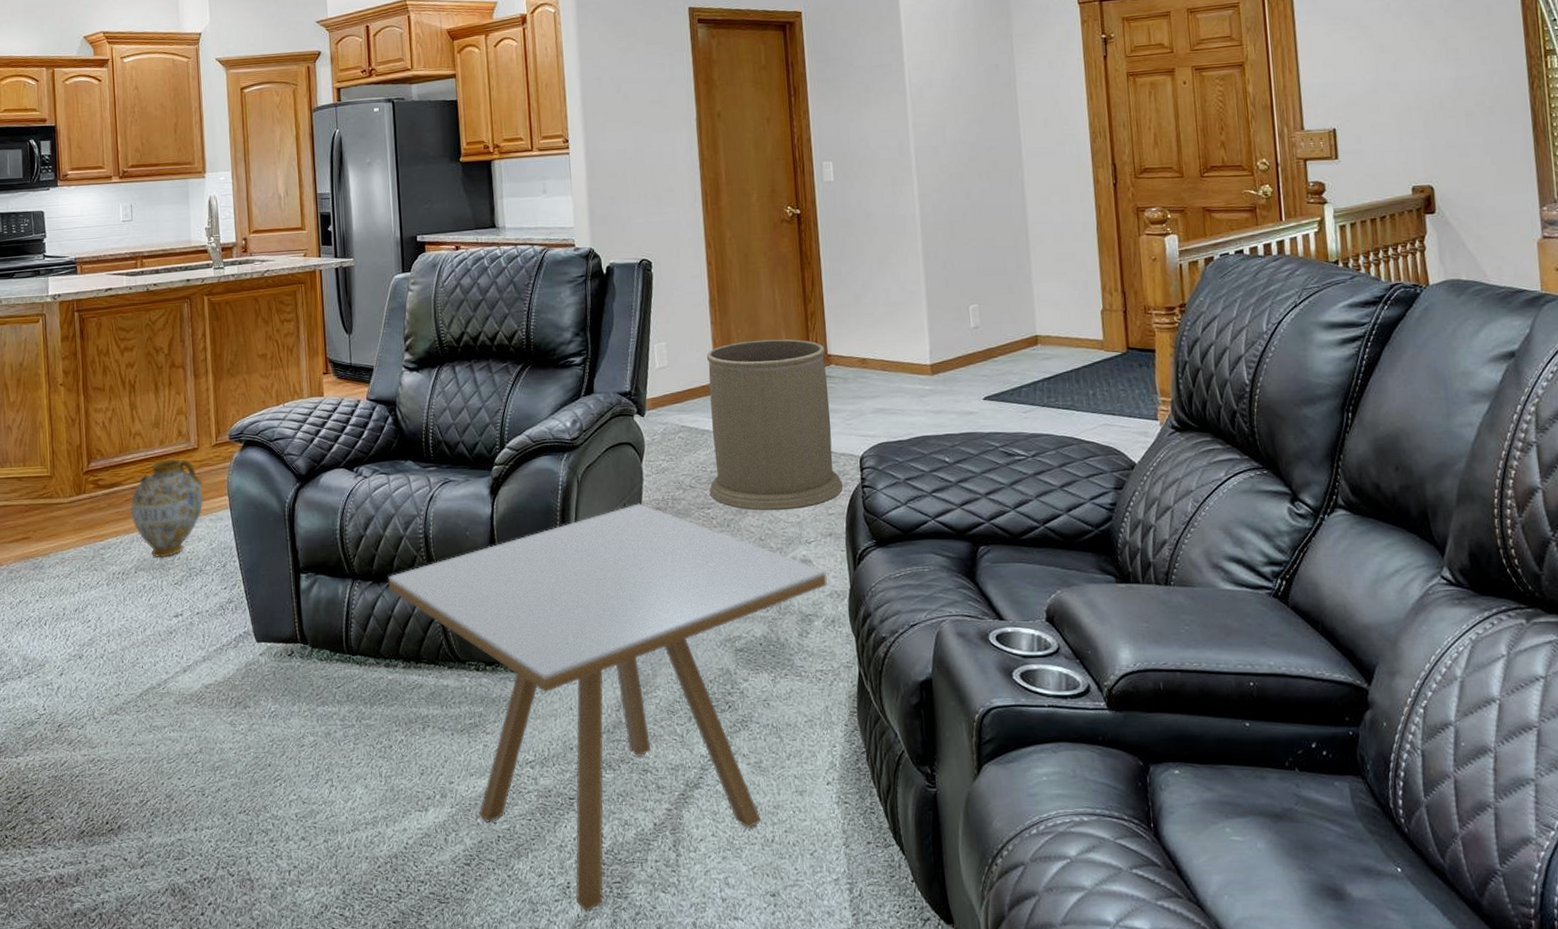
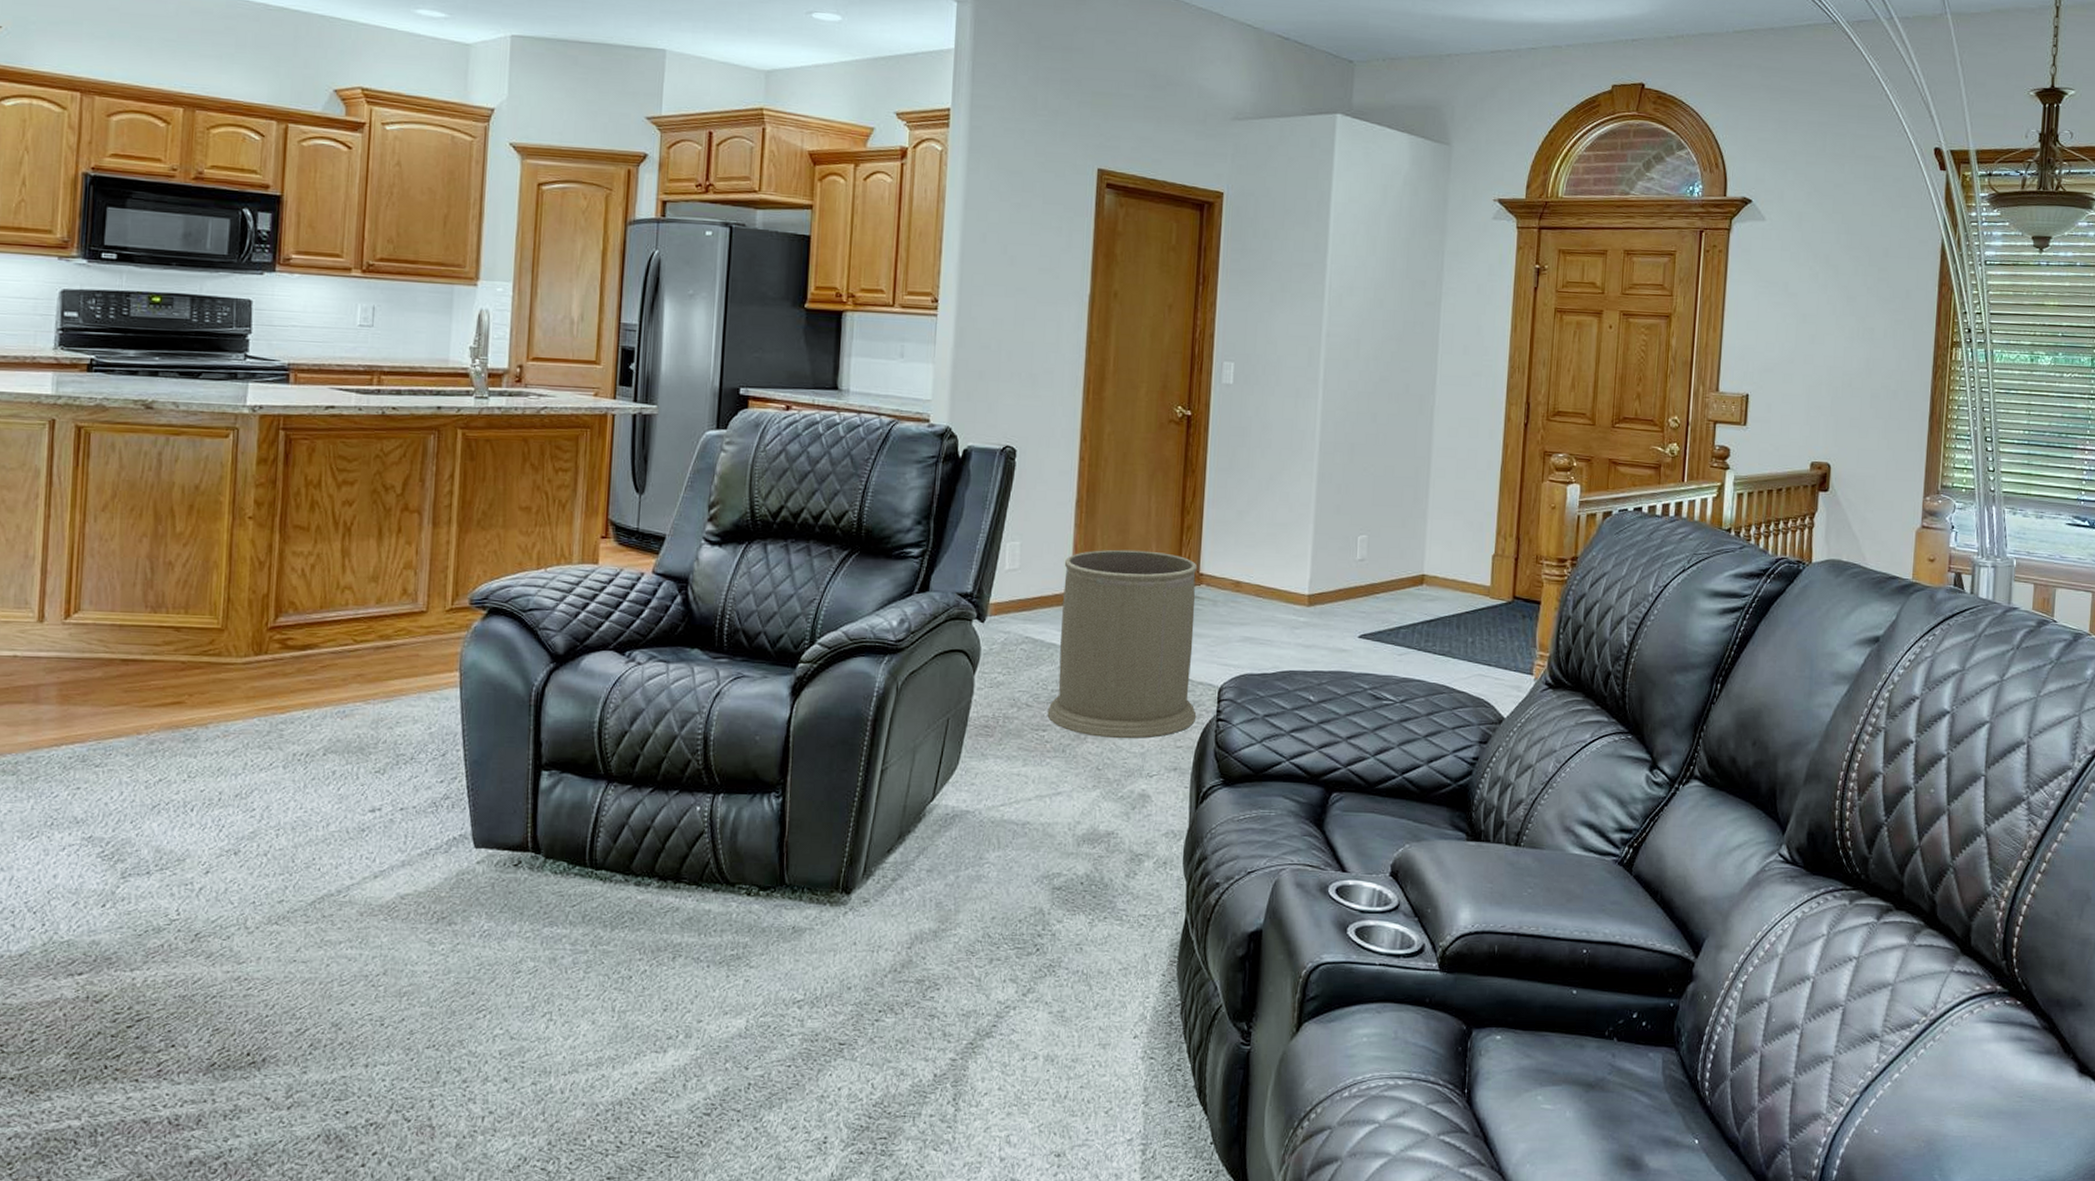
ceramic jug: present [130,458,204,558] -> none [326,620,429,740]
side table: present [388,503,827,911] -> none [651,719,1165,1169]

